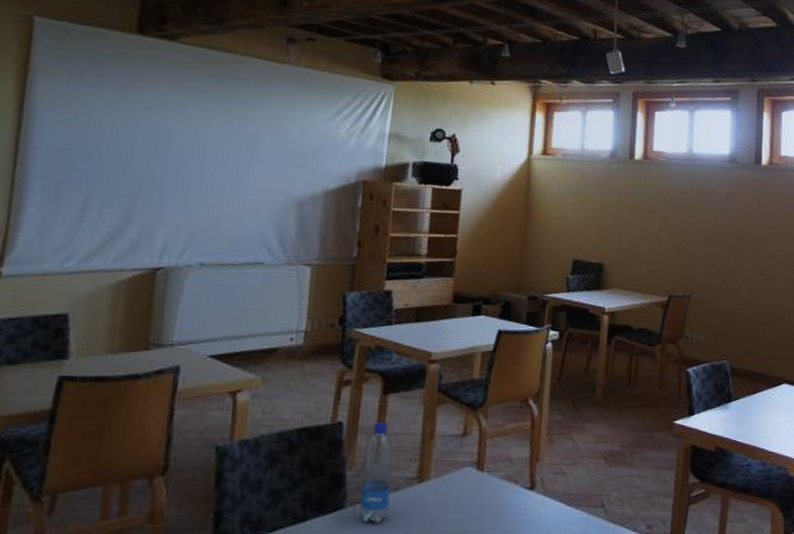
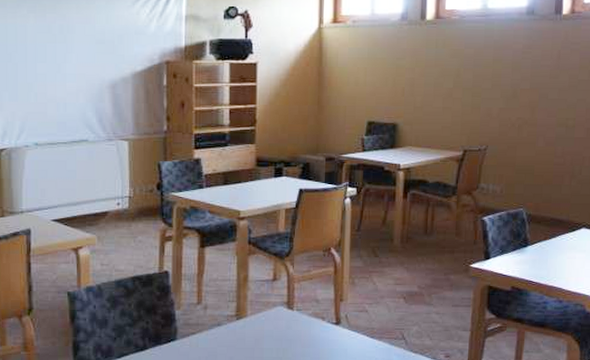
bottle: present [359,421,394,523] -> none [189,270,214,352]

